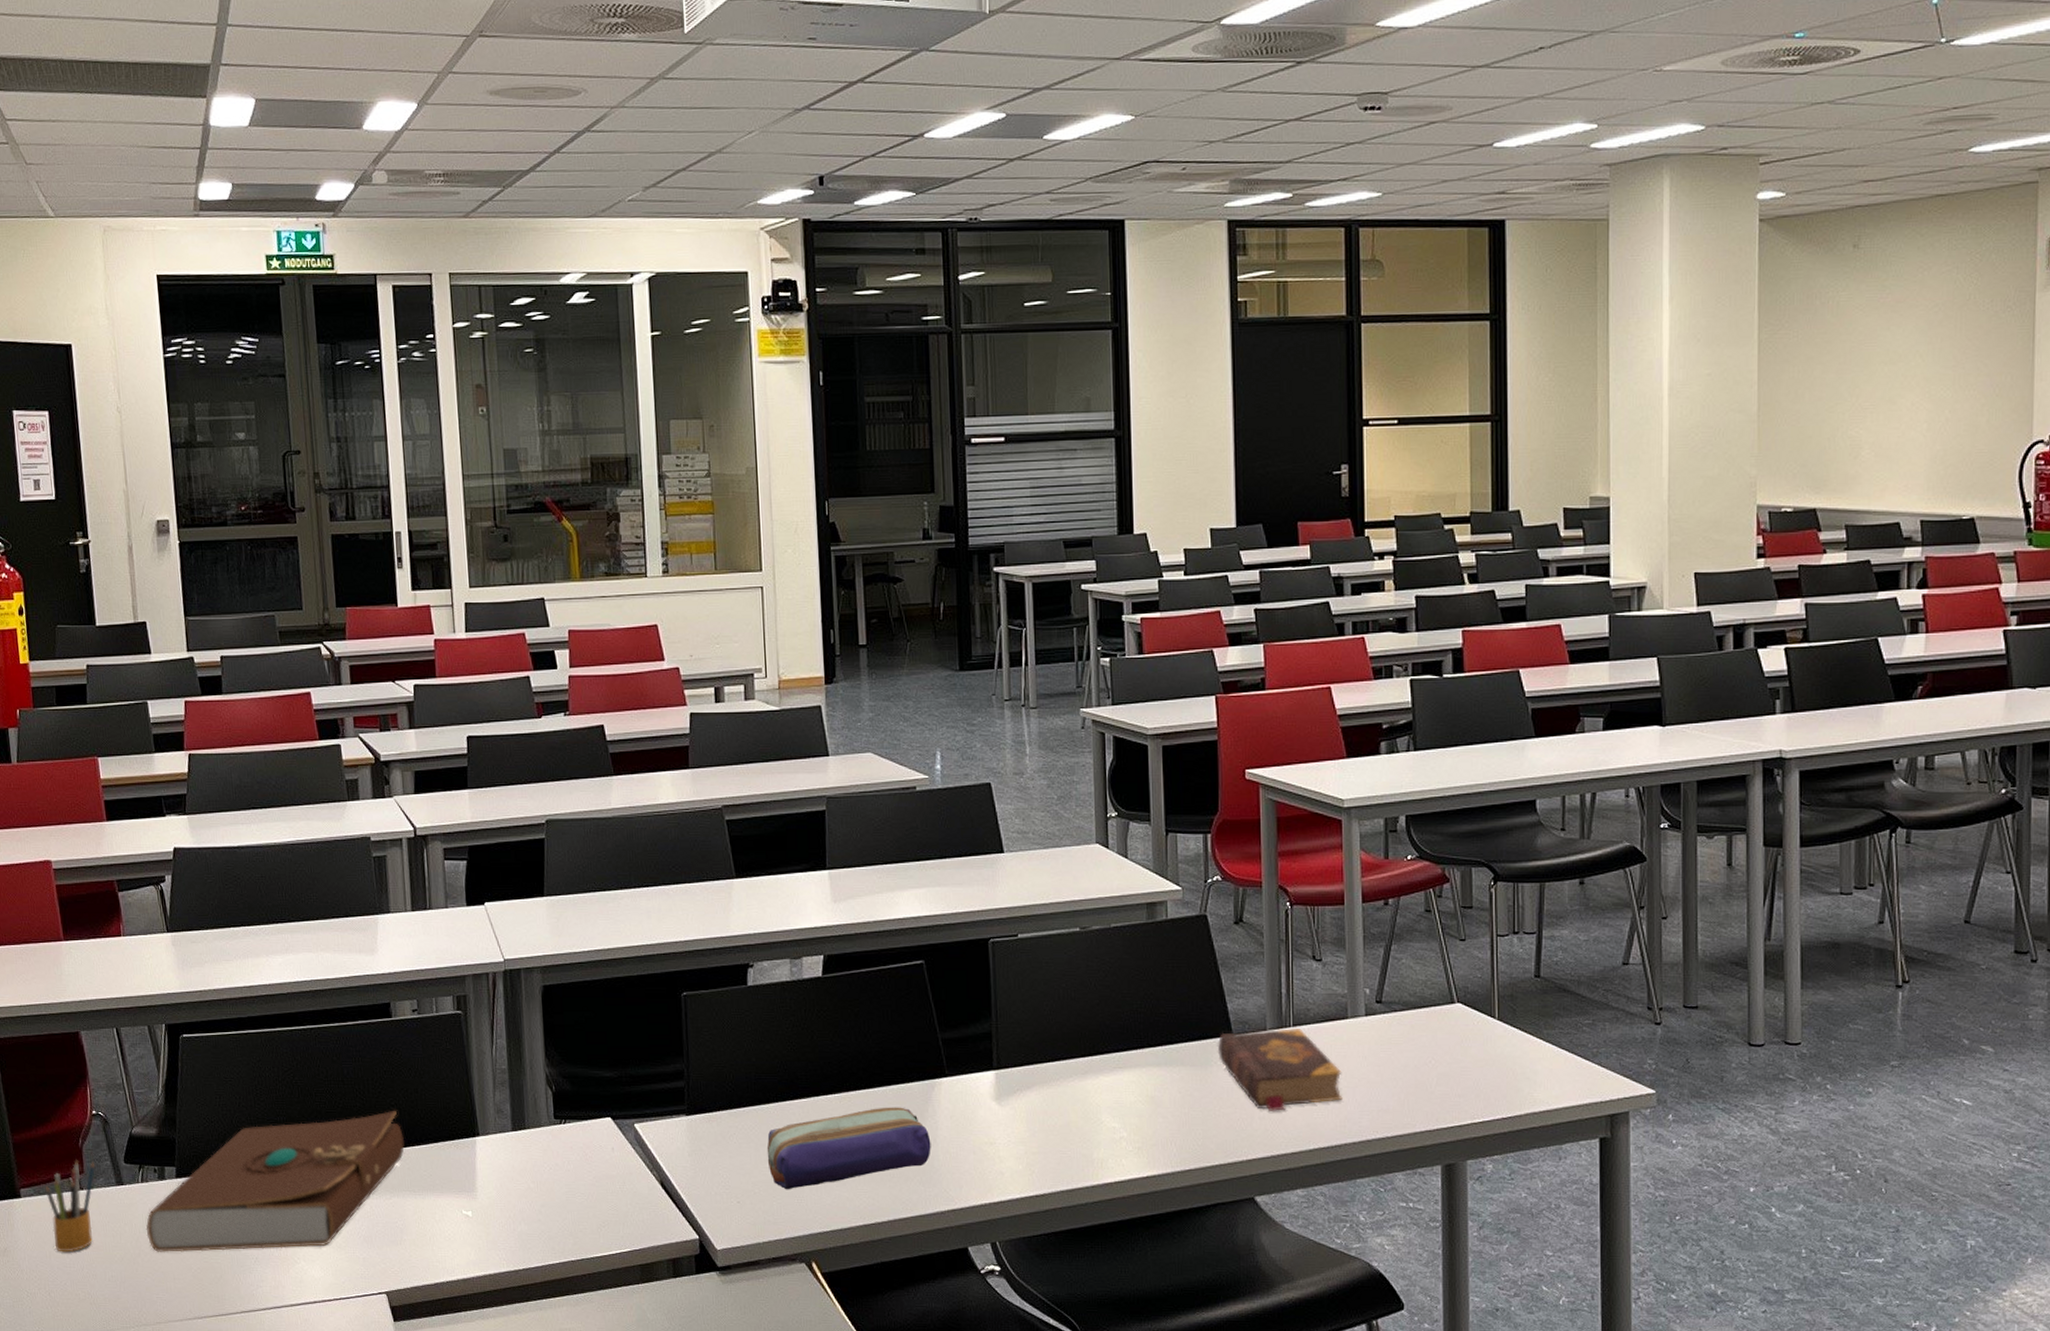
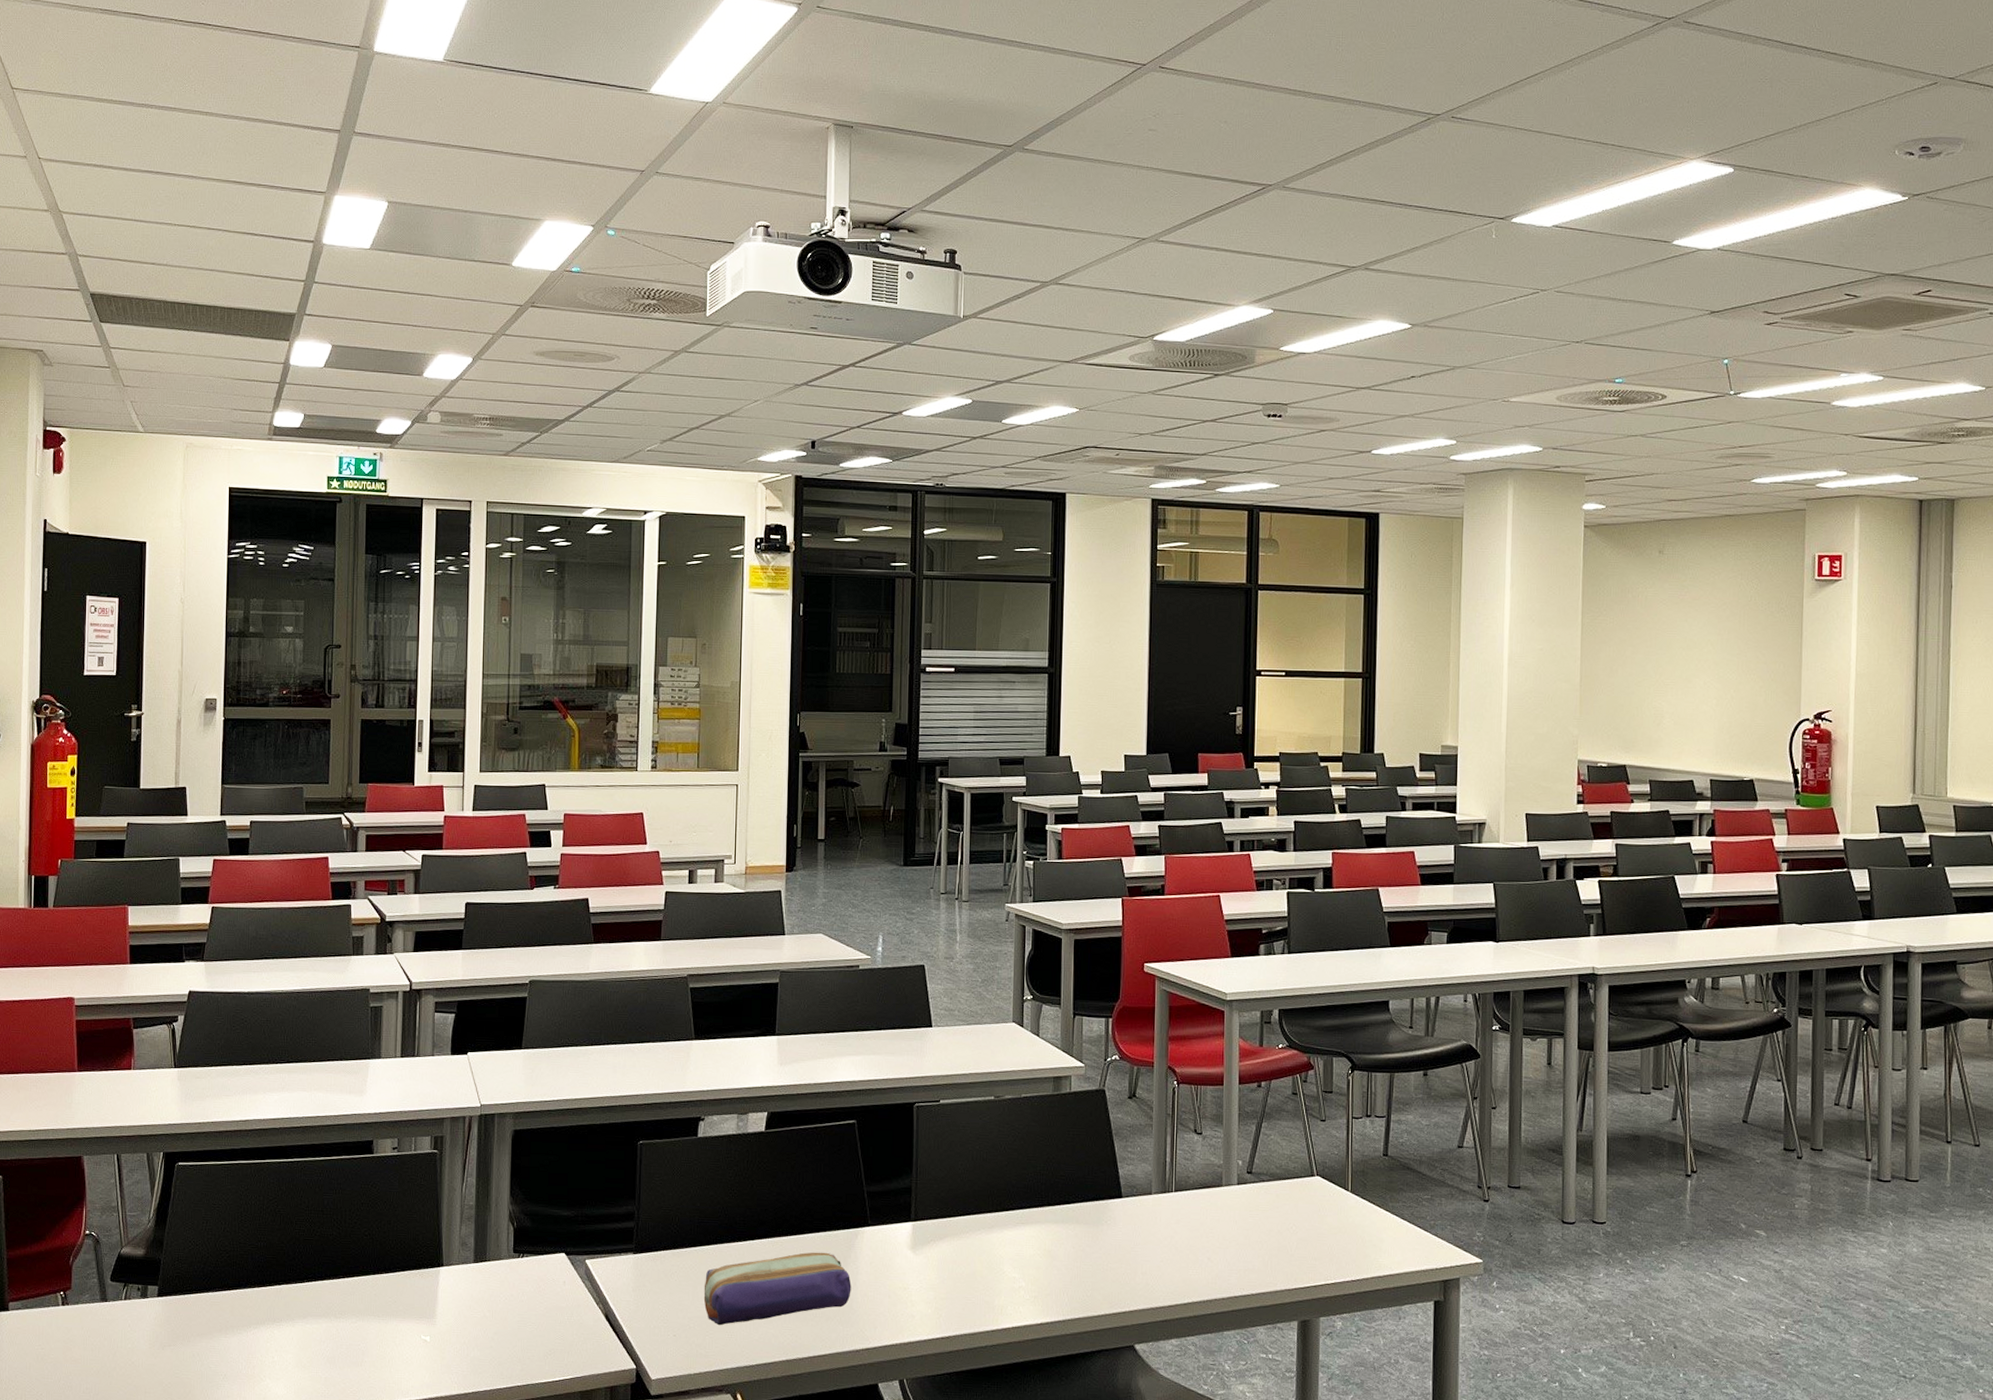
pencil box: present [45,1159,95,1253] -> none [32,1276,82,1365]
book: present [146,1110,405,1252] -> none [123,1239,374,1368]
book: present [1217,1027,1343,1111] -> none [1108,1192,1216,1268]

